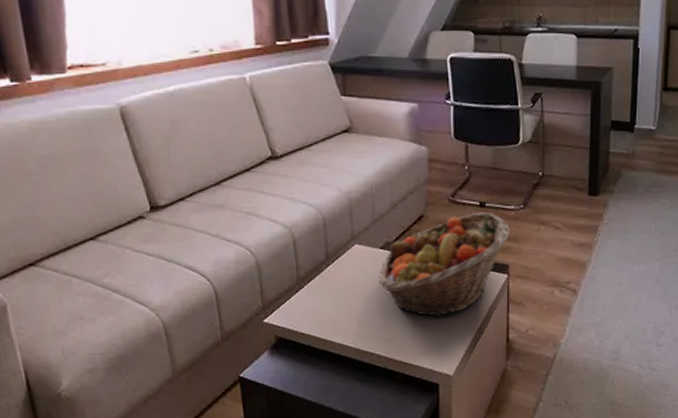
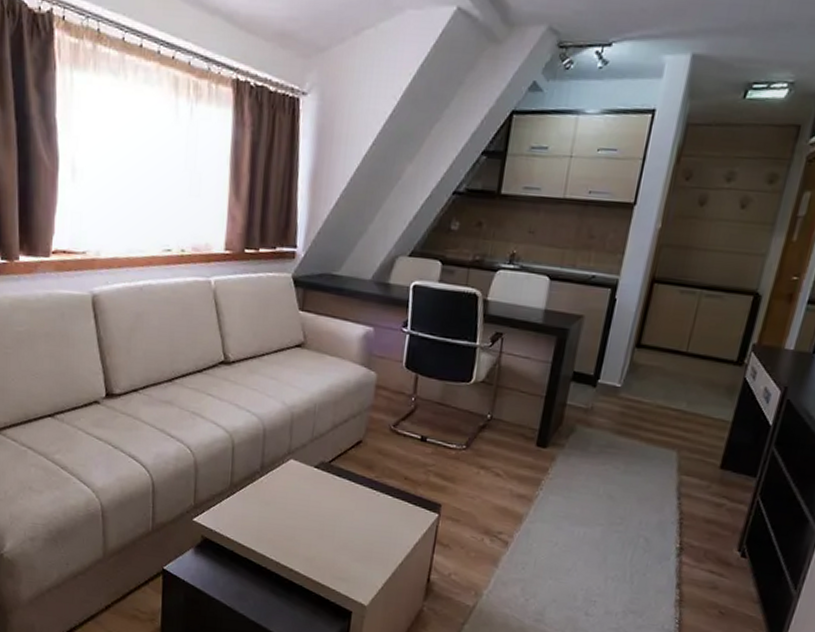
fruit basket: present [378,212,511,317] -> none [307,446,449,545]

